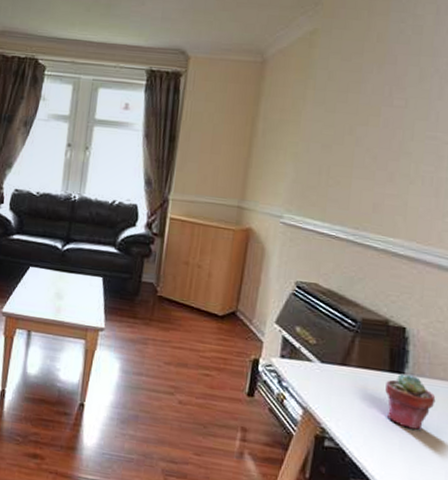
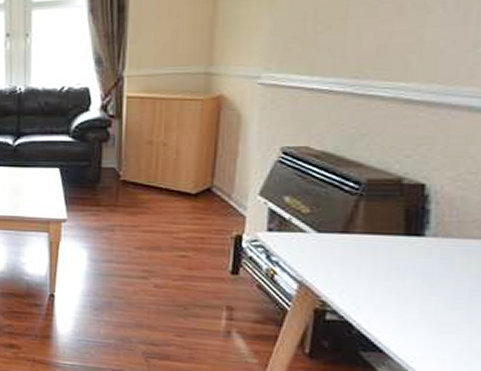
potted succulent: present [385,373,436,430] -> none [400,236,467,296]

